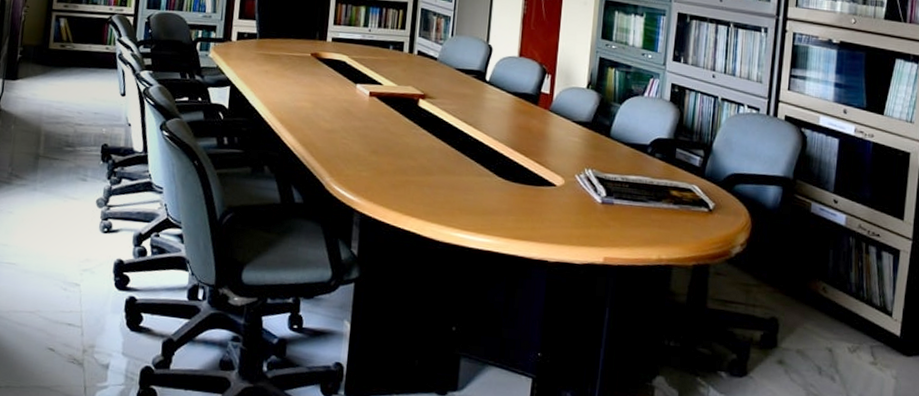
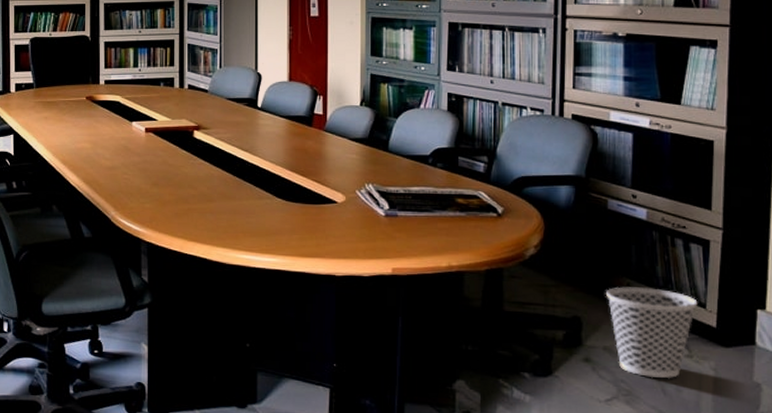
wastebasket: none [803,290,885,385] -> present [606,286,698,378]

